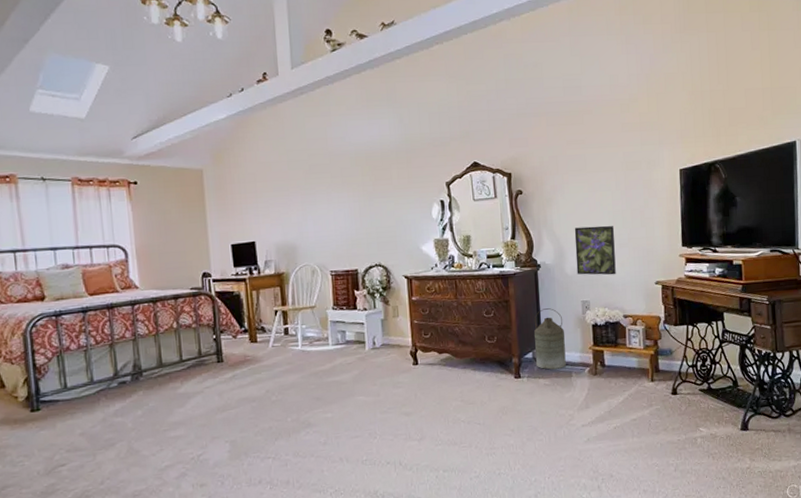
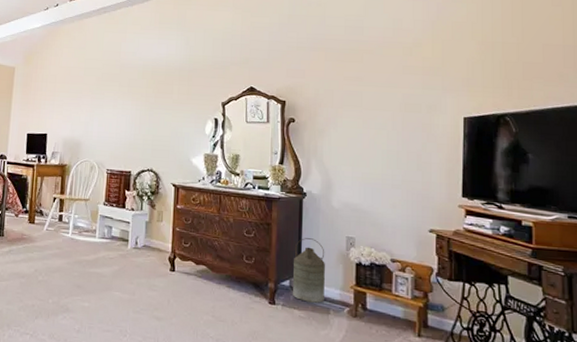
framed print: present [574,225,616,275] -> none [344,161,388,216]

